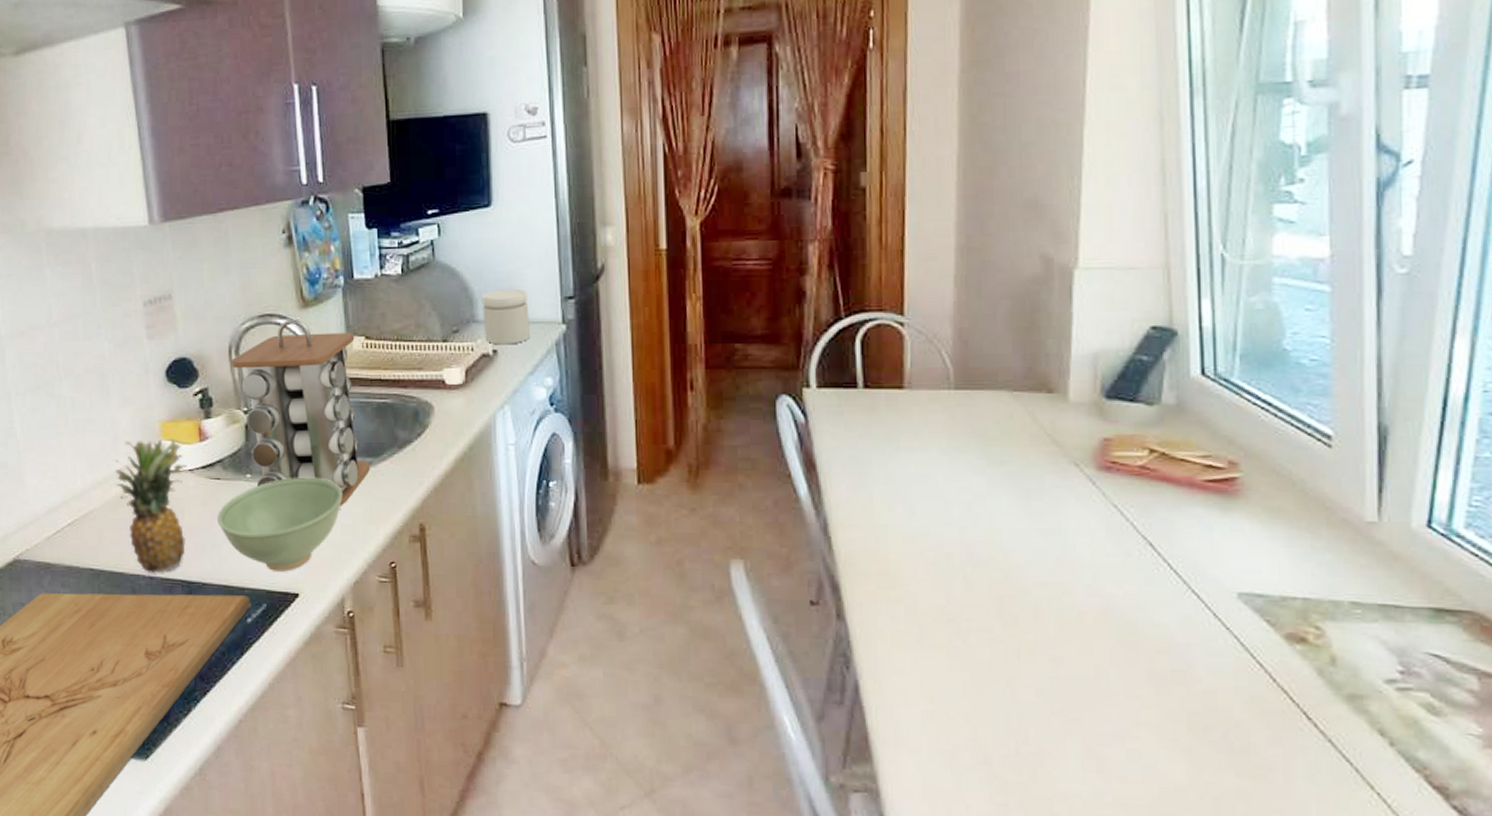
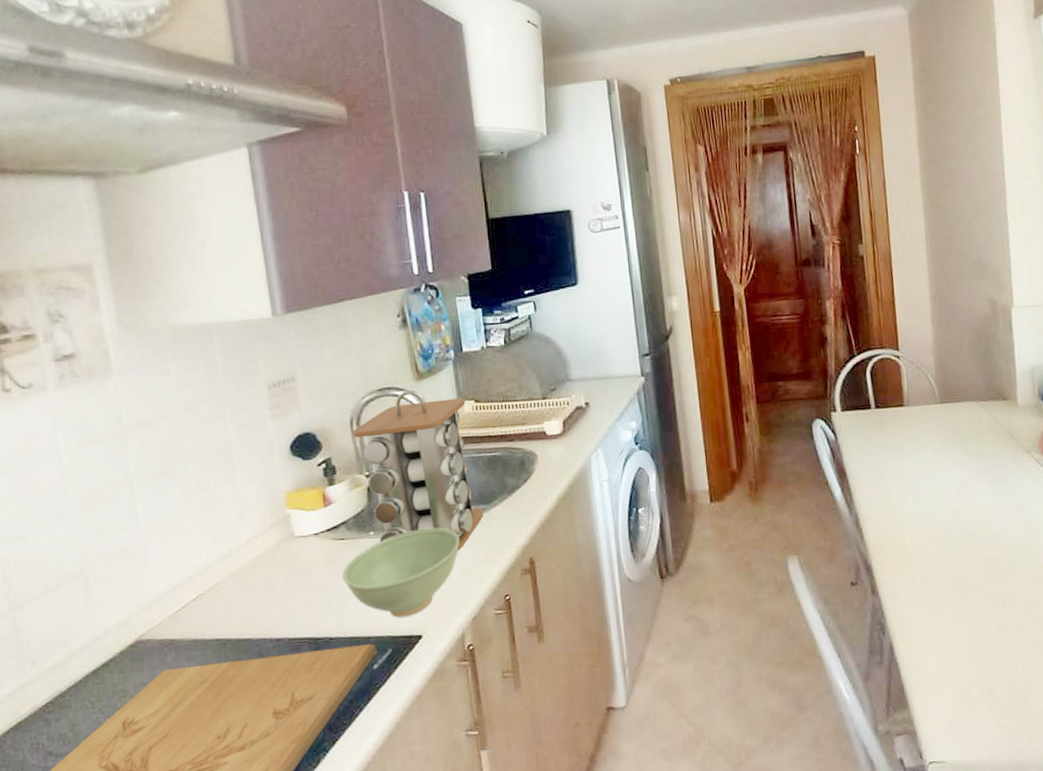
fruit: present [115,439,187,572] -> none [241,508,312,635]
jar: present [482,288,531,345] -> none [574,350,616,399]

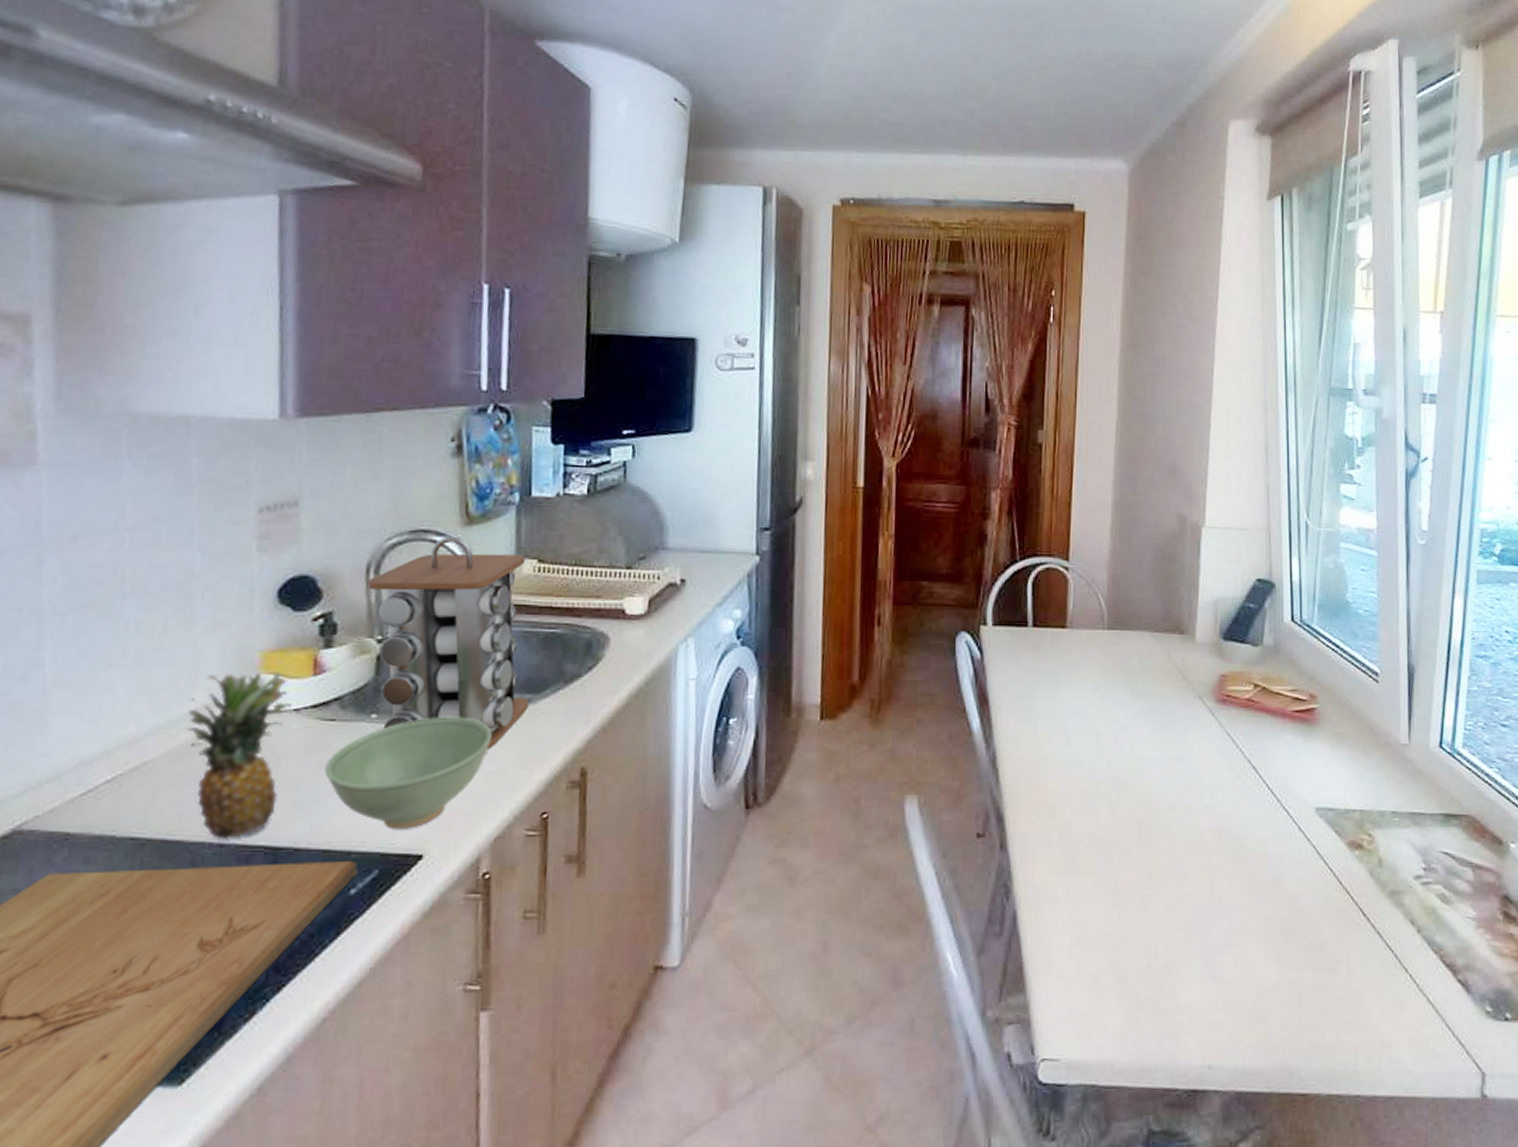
fruit: none [241,508,312,635] -> present [187,673,292,838]

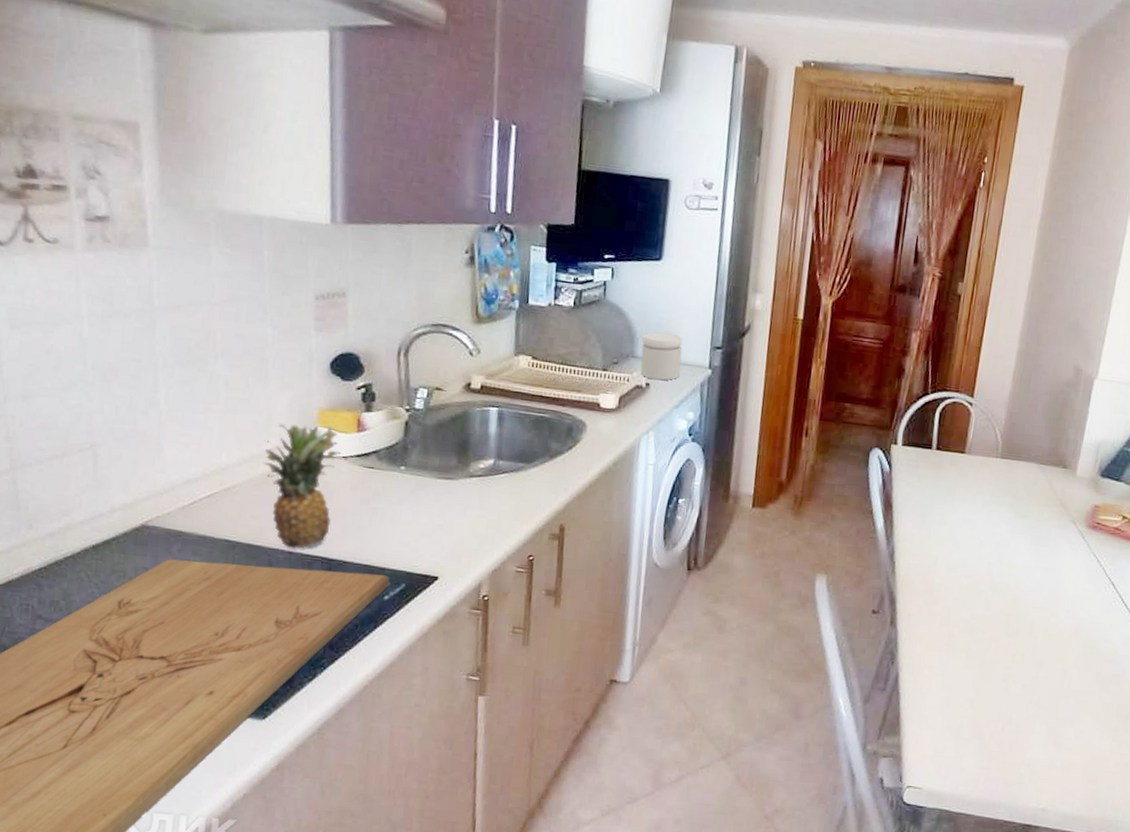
bowl: present [325,716,492,829] -> none [366,473,492,557]
spice rack: present [368,536,529,750] -> none [399,331,523,503]
jar: none [673,516,723,575] -> present [640,332,682,381]

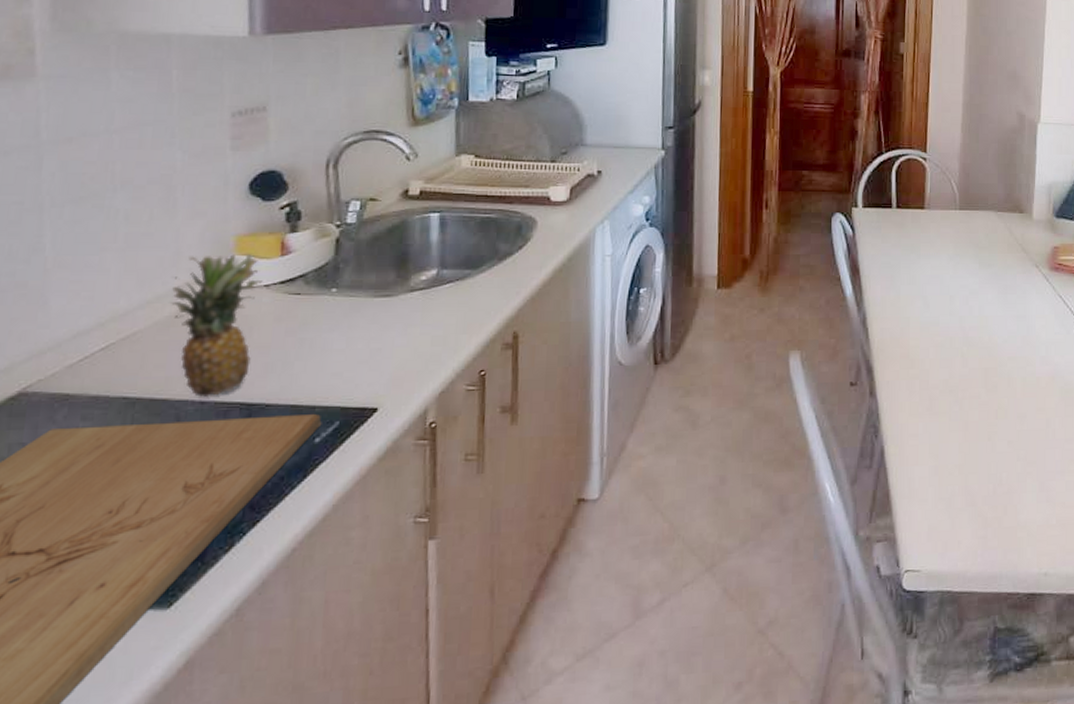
jar: present [640,332,682,381] -> none [591,117,633,167]

